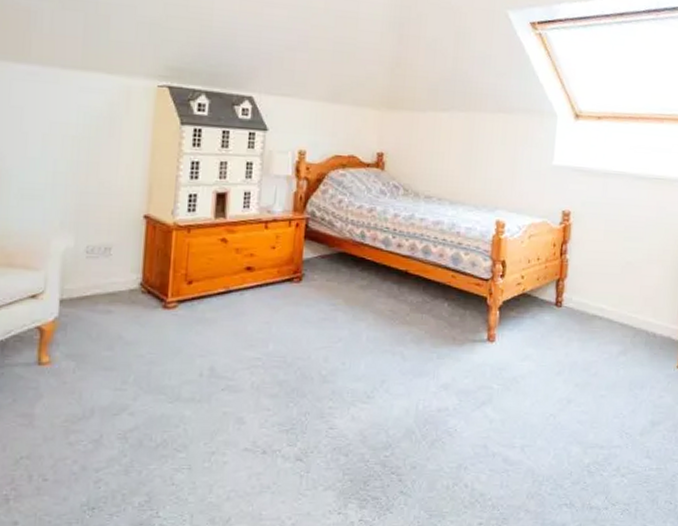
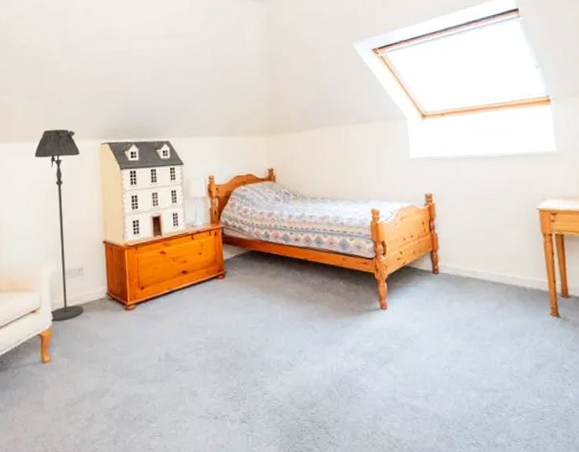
floor lamp: none [57,54,127,313] -> present [35,129,84,321]

